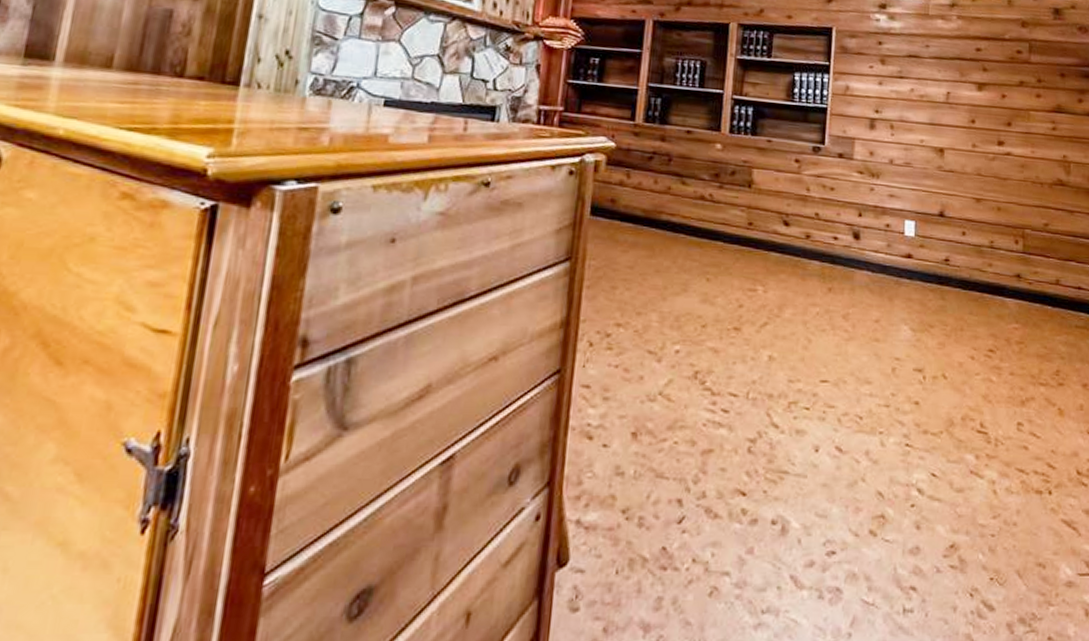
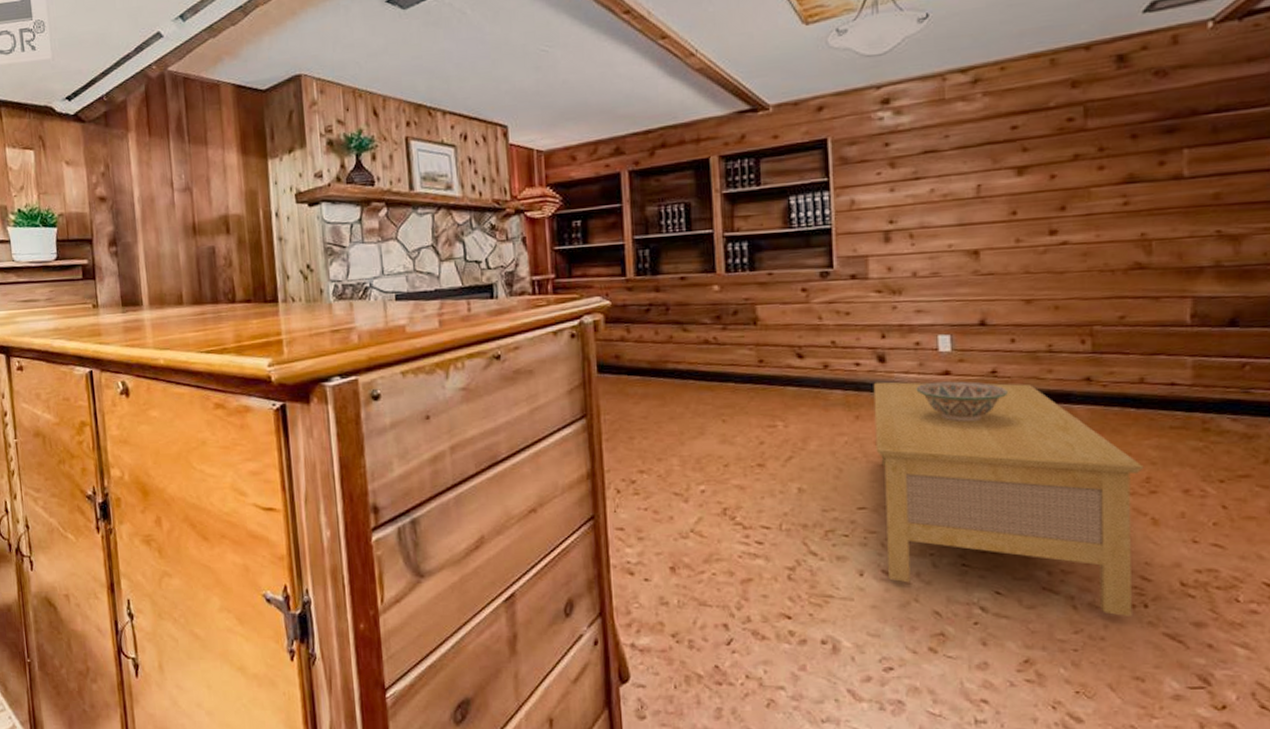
coffee table: none [841,257,1055,504] -> present [873,381,1144,618]
decorative bowl: none [882,263,956,305] -> present [916,381,1008,422]

